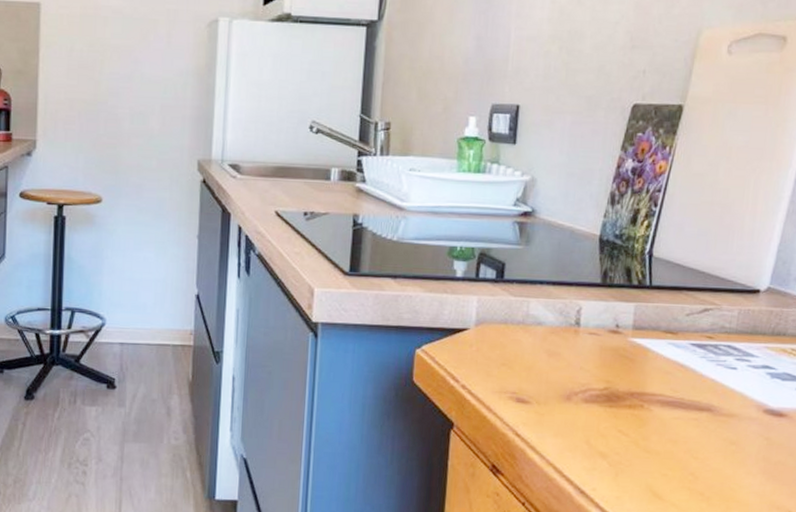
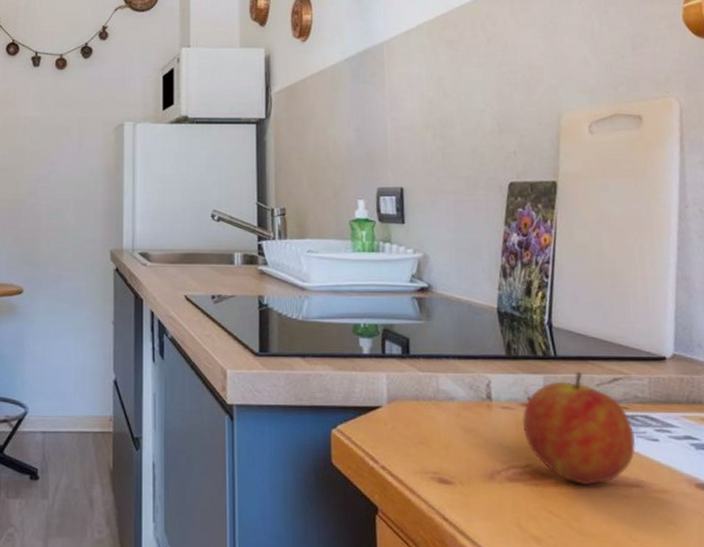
fruit: none [606,302,715,409] -> present [521,372,636,486]

